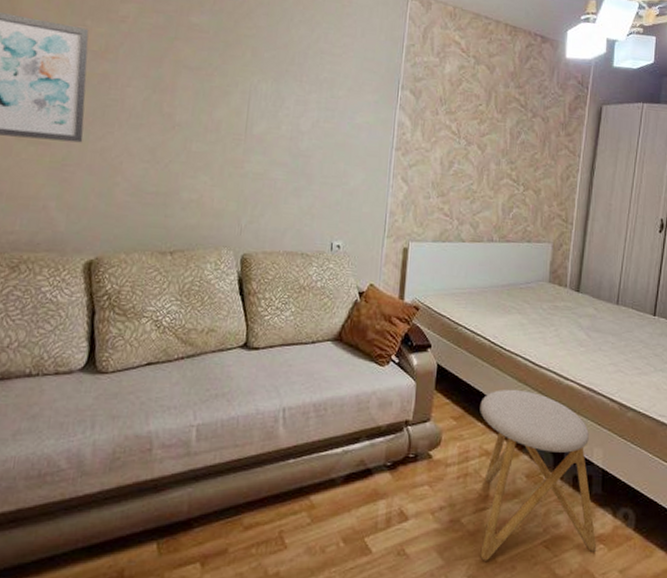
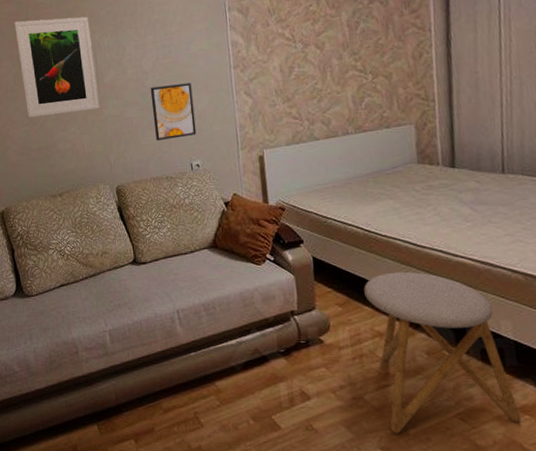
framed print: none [150,37,249,161] -> present [14,16,99,118]
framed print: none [299,150,349,213] -> present [150,82,197,142]

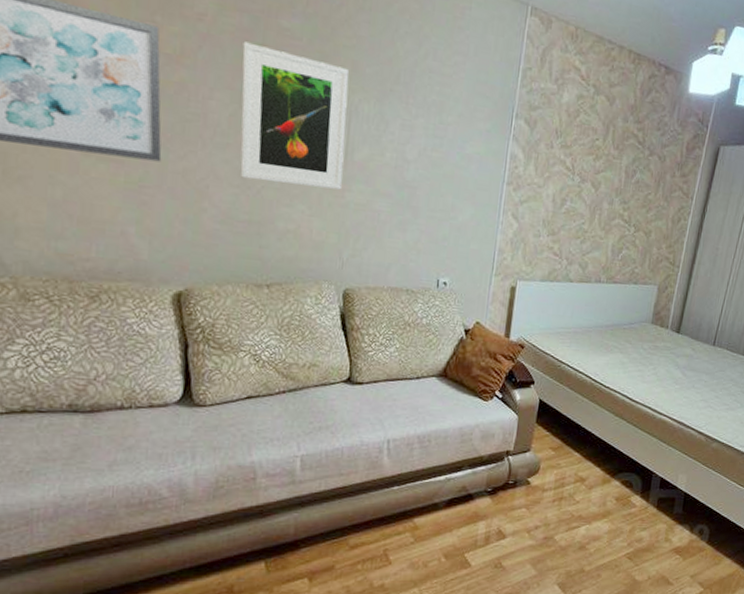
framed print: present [150,82,197,142] -> none [404,181,458,249]
stool: present [364,271,522,434] -> none [569,422,676,571]

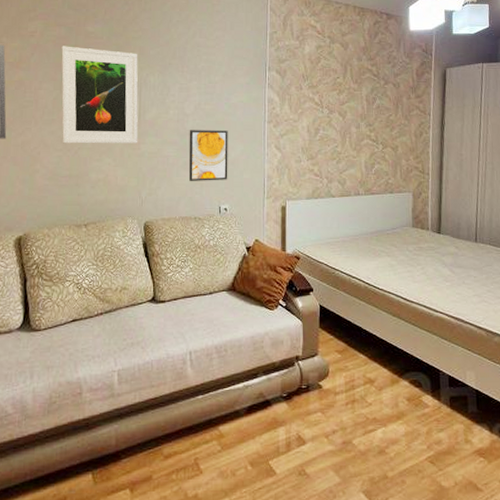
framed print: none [404,181,458,249] -> present [188,130,228,182]

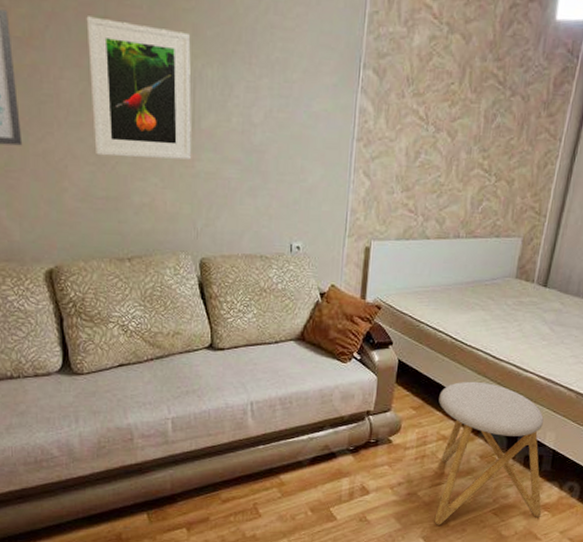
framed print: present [188,130,228,182] -> none [255,145,306,213]
stool: none [361,323,478,477] -> present [434,381,544,525]

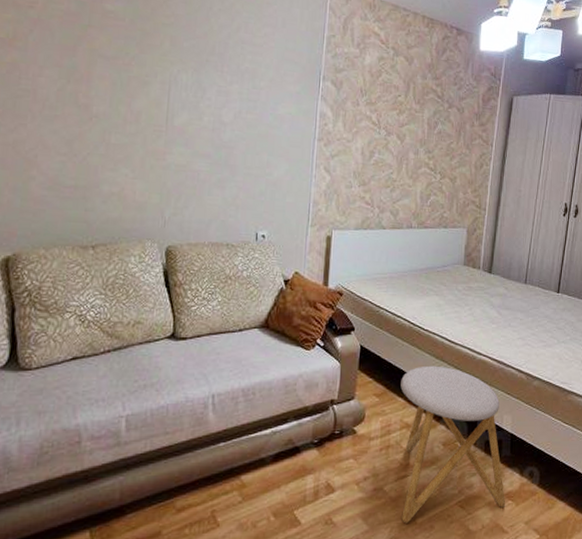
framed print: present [86,16,192,160] -> none [67,24,168,153]

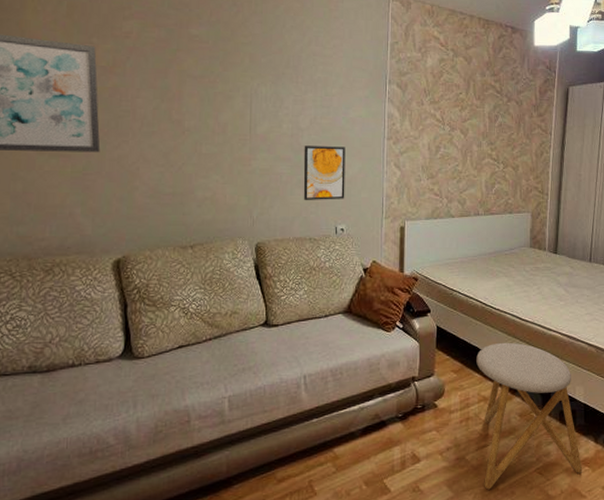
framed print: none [223,142,272,203] -> present [303,145,346,201]

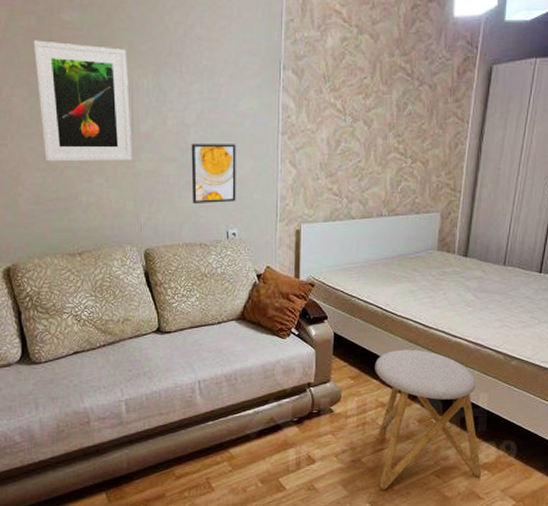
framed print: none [161,49,249,159] -> present [33,40,132,162]

